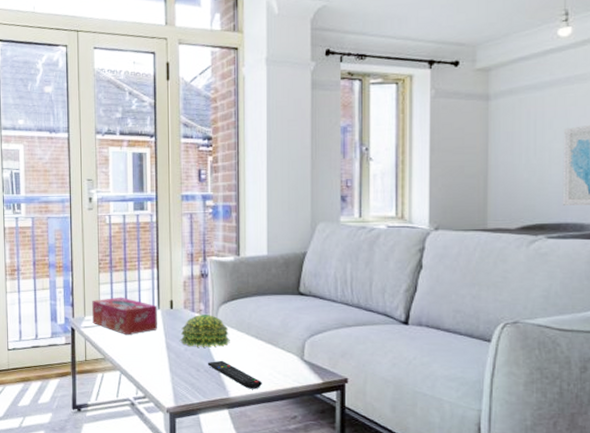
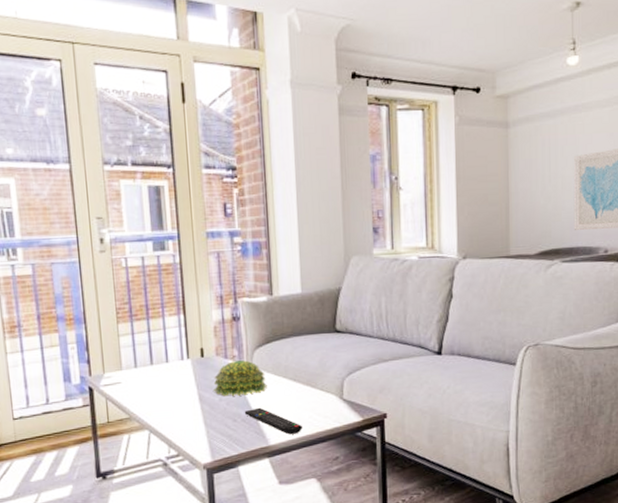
tissue box: present [92,297,157,336] -> none [111,348,188,391]

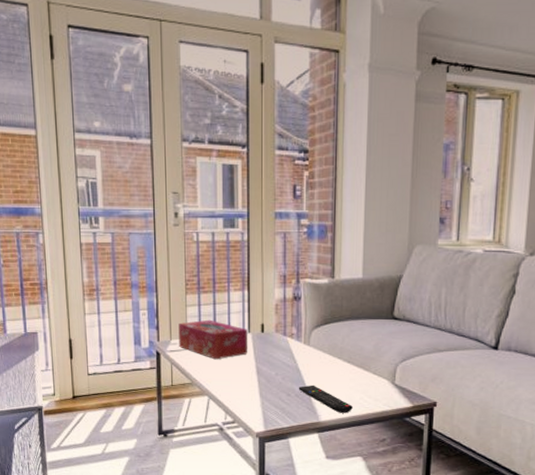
tissue box: none [111,348,188,391] -> present [178,319,247,360]
decorative ball: present [213,360,267,397] -> none [271,339,322,372]

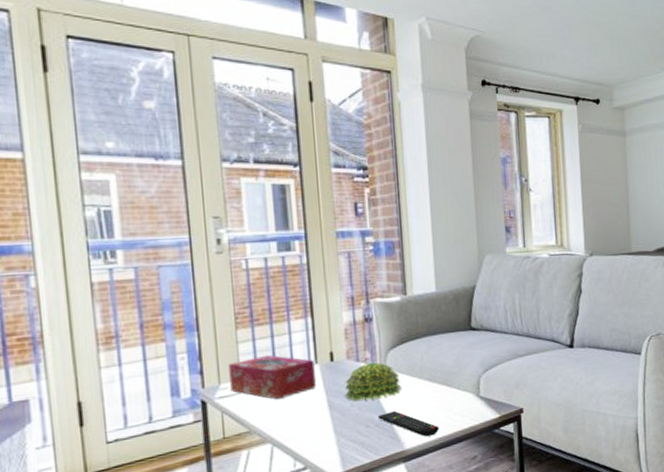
decorative ball: none [271,339,322,372] -> present [344,362,402,402]

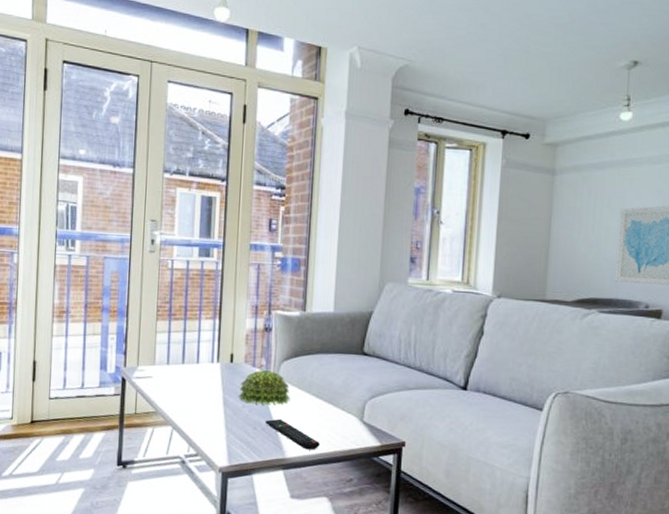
tissue box: present [228,355,316,400] -> none [146,347,216,389]

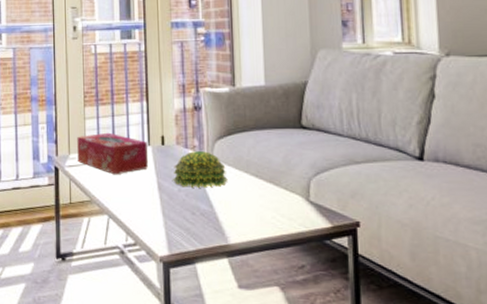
tissue box: none [146,347,216,389] -> present [77,132,148,175]
remote control: present [265,418,320,450] -> none [203,202,264,235]

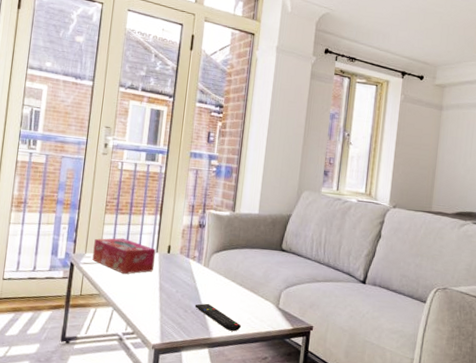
decorative ball: present [173,151,228,188] -> none [173,260,218,291]
remote control: none [203,202,264,235] -> present [194,303,241,332]

